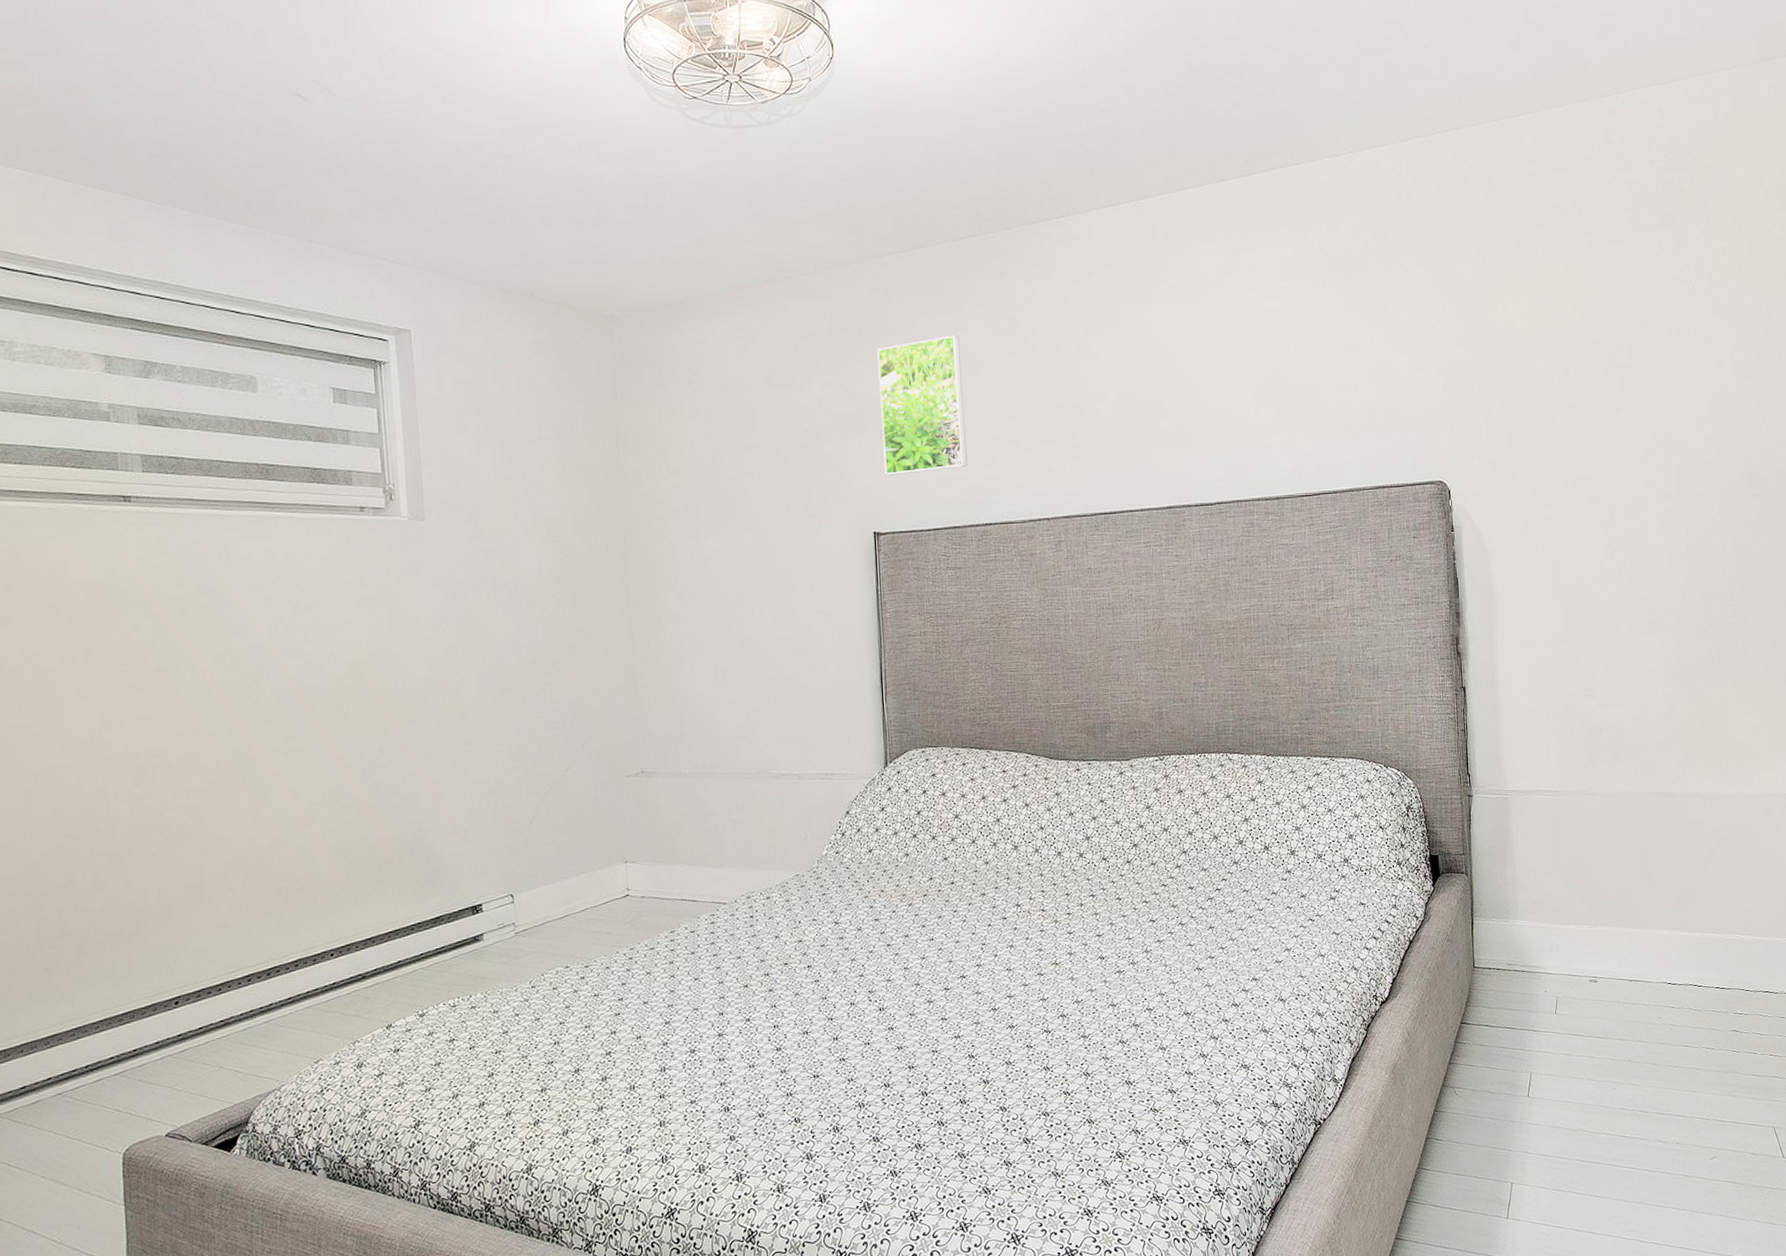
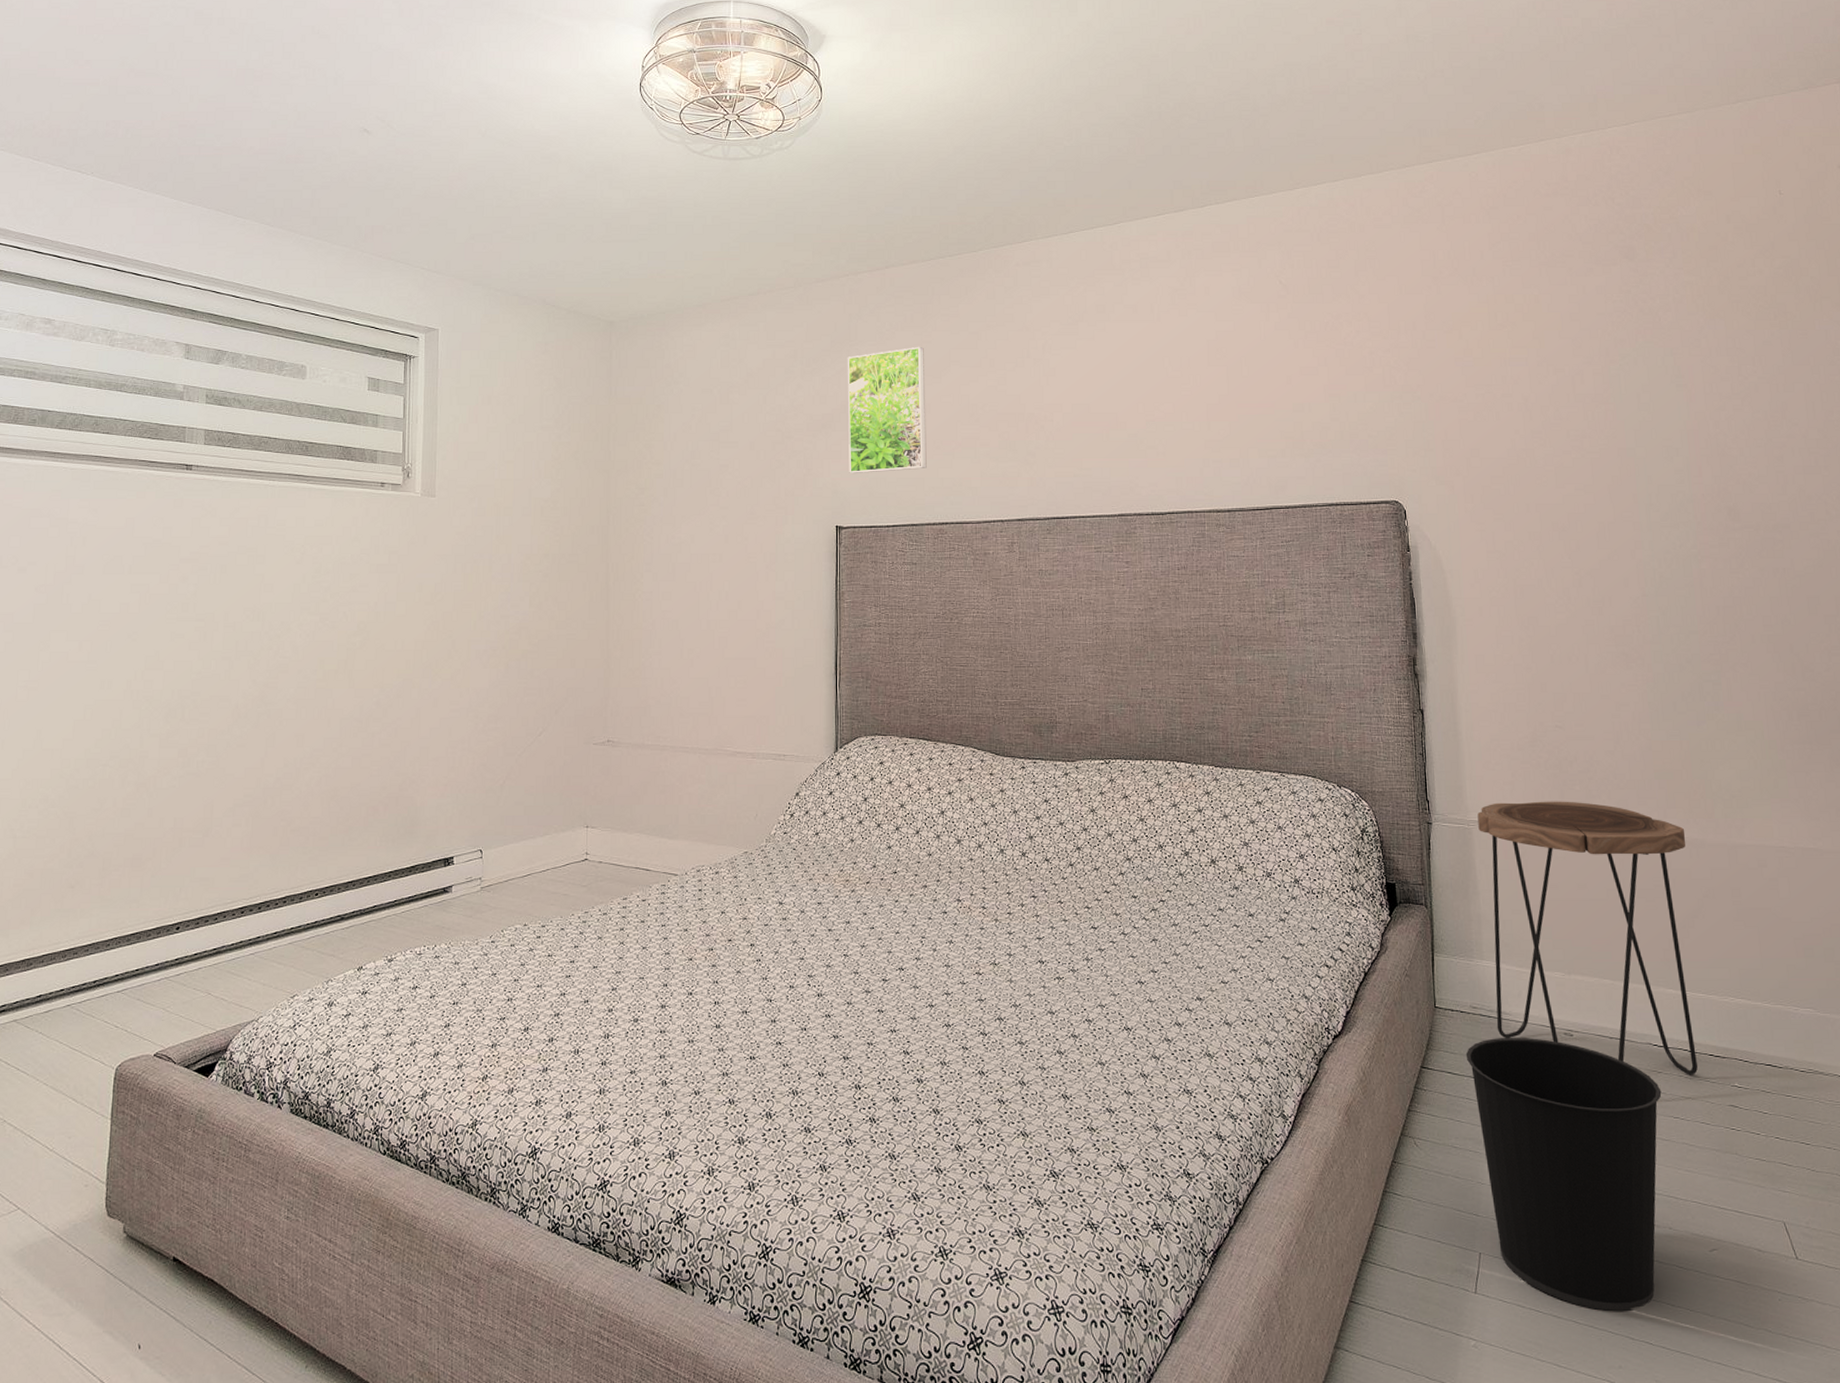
wastebasket: none [1501,987,1674,1221] -> present [1465,1037,1662,1312]
side table: none [1514,765,1706,1008] -> present [1477,801,1698,1075]

